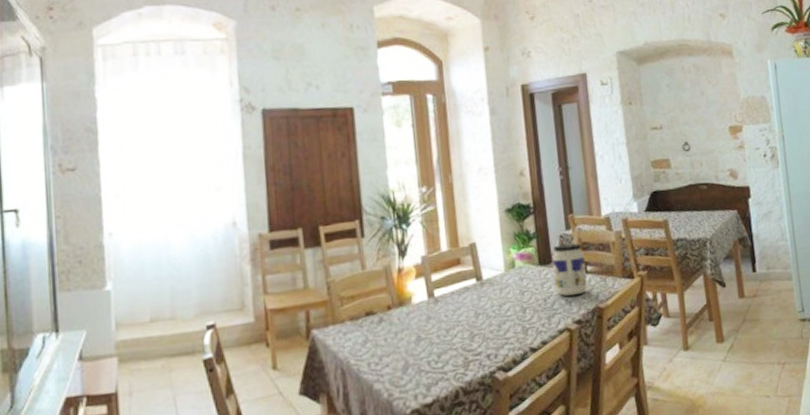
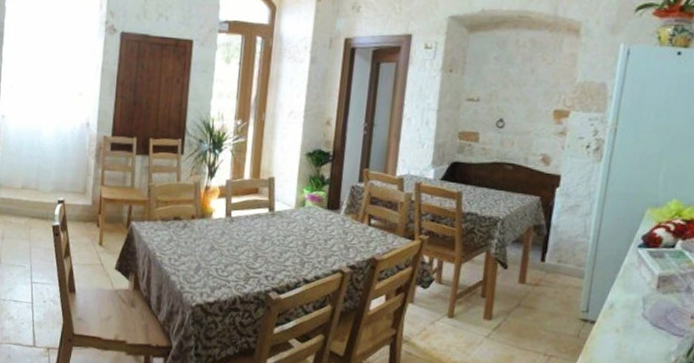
jar: present [552,243,588,296] -> none [336,195,371,243]

